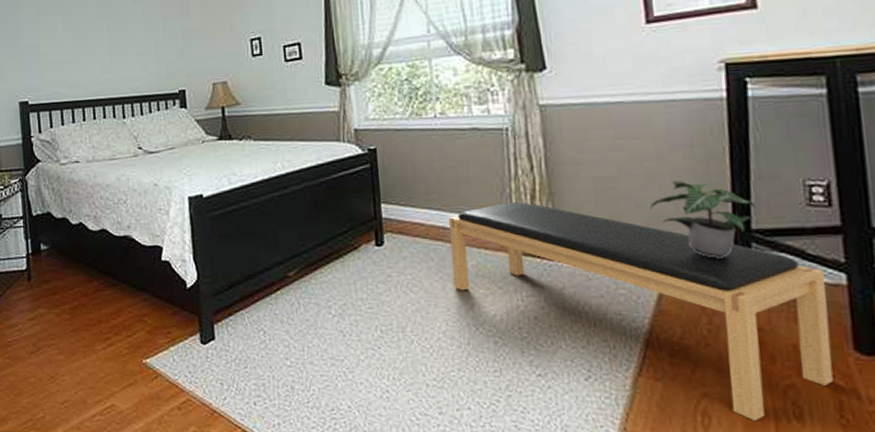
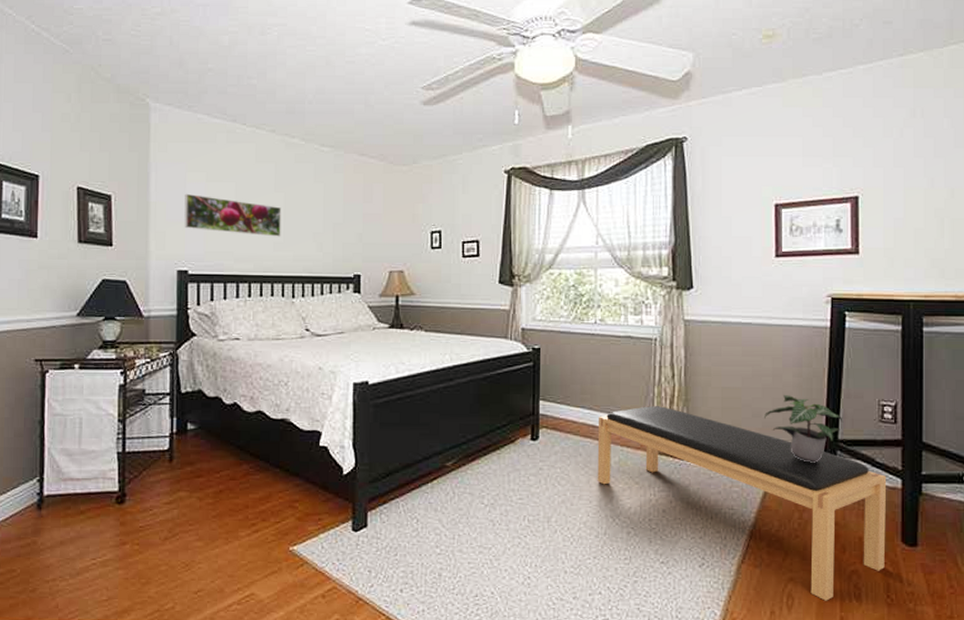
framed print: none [19,29,107,63] -> present [184,193,281,237]

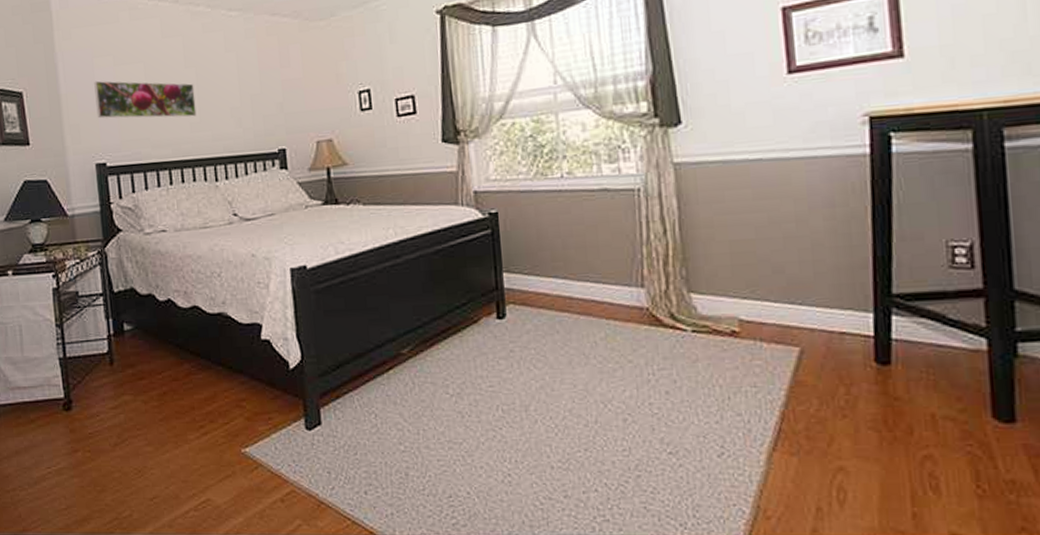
bench: present [597,405,887,601] -> none [576,268,971,494]
potted plant: present [764,395,843,463] -> none [789,243,898,325]

